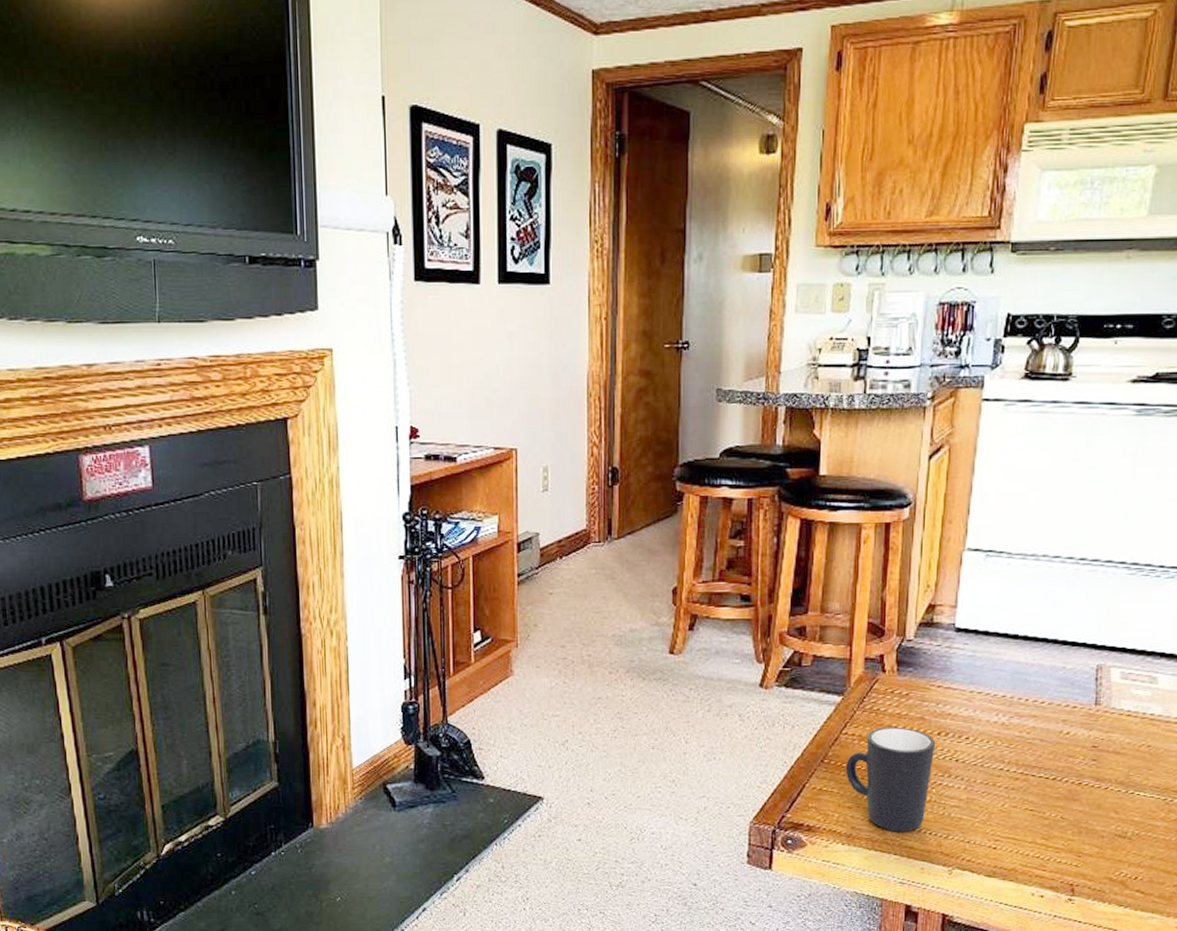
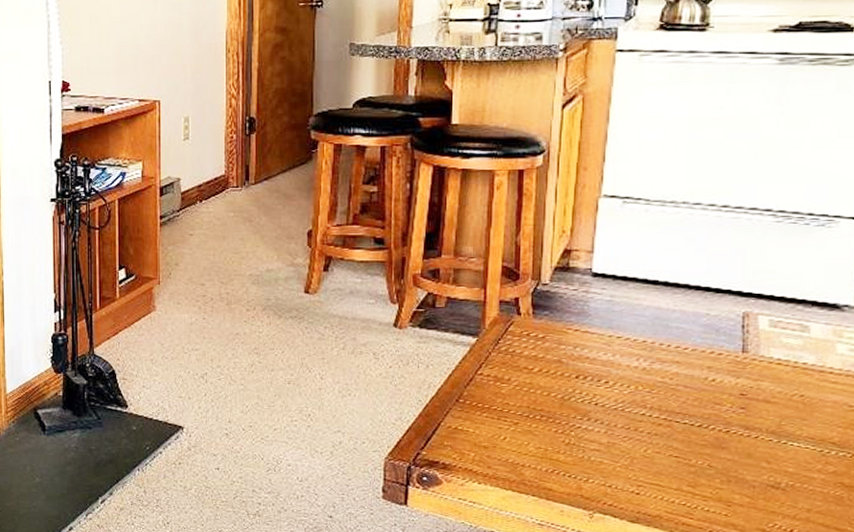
mug: present [845,726,936,831] -> none [481,368,574,473]

